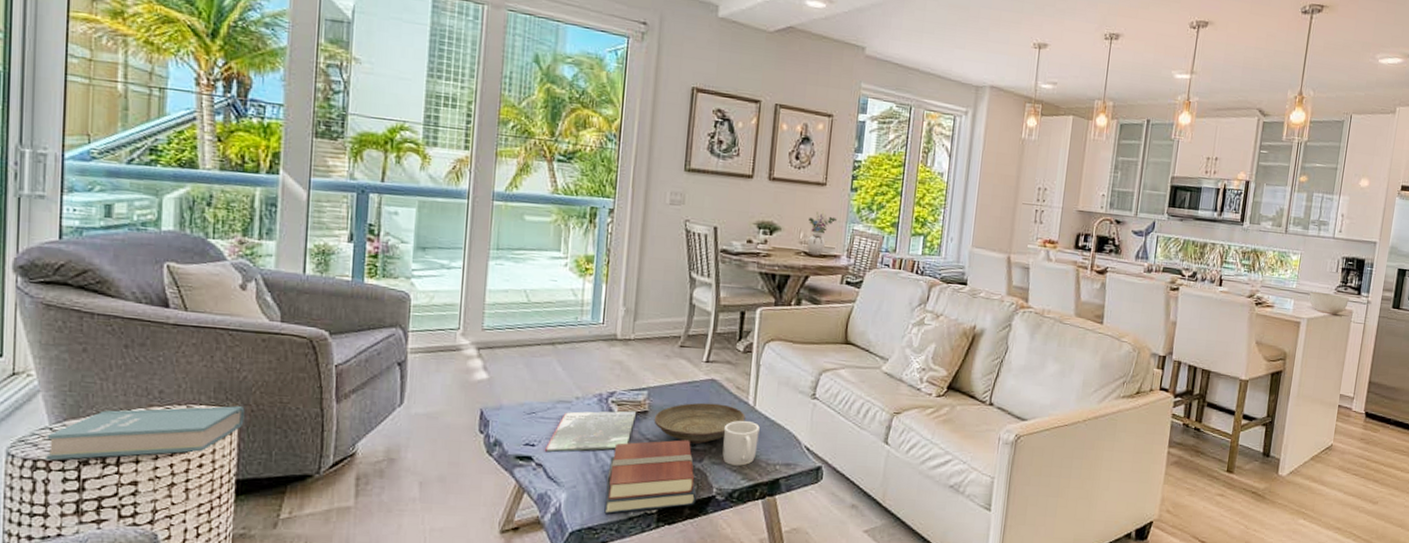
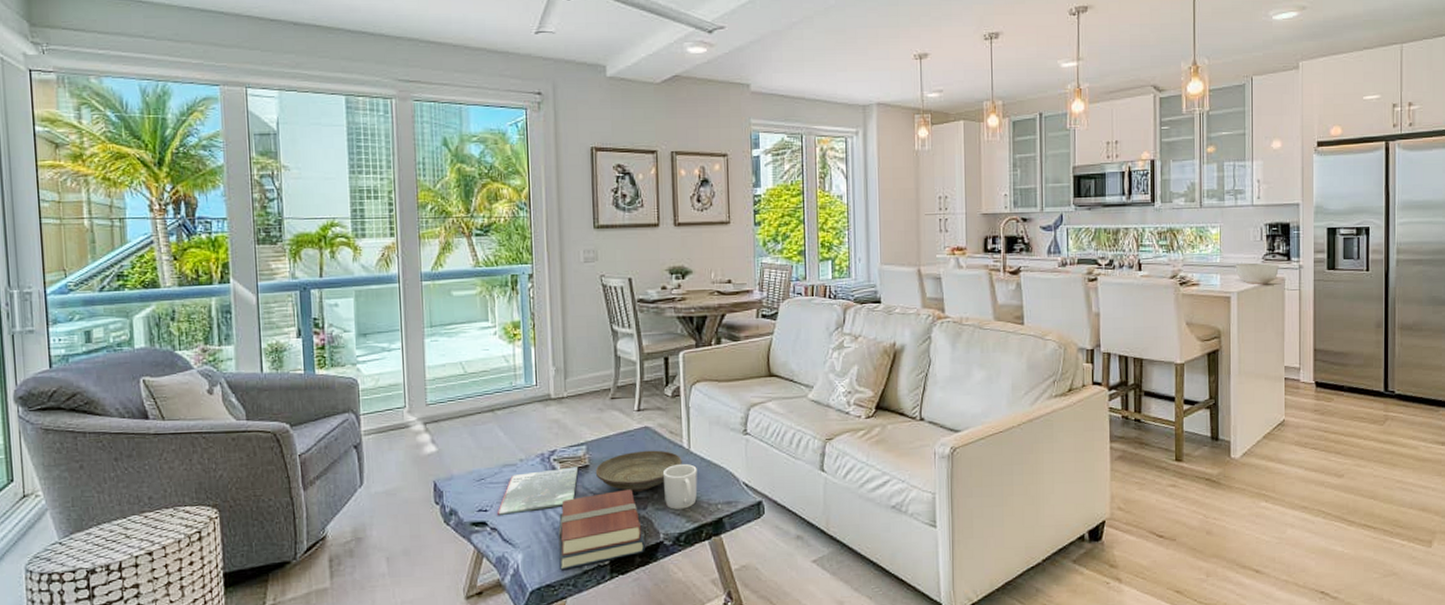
book: present [46,406,245,461] -> none [57,504,225,573]
bouquet: present [806,210,837,255] -> none [718,248,745,293]

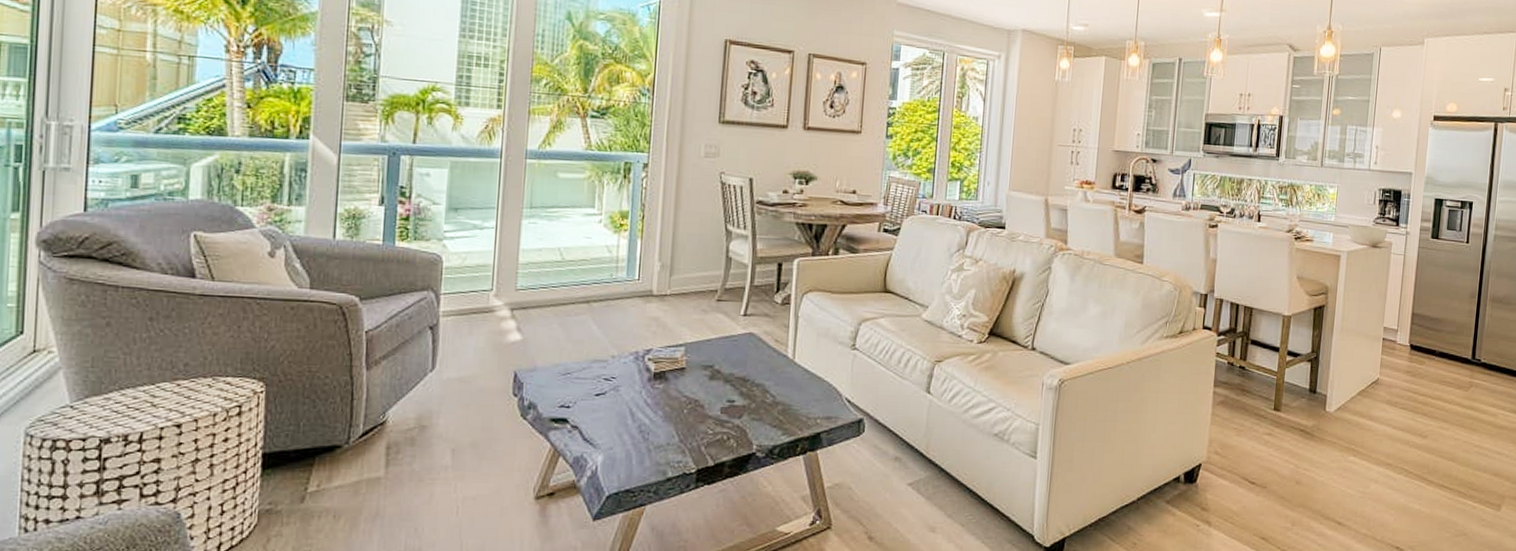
magazine: present [498,466,579,516] -> none [581,368,674,414]
books: present [558,489,645,570] -> none [642,396,736,475]
decorative bowl: present [595,450,682,493] -> none [691,357,785,401]
mug: present [662,463,698,509] -> none [762,374,800,421]

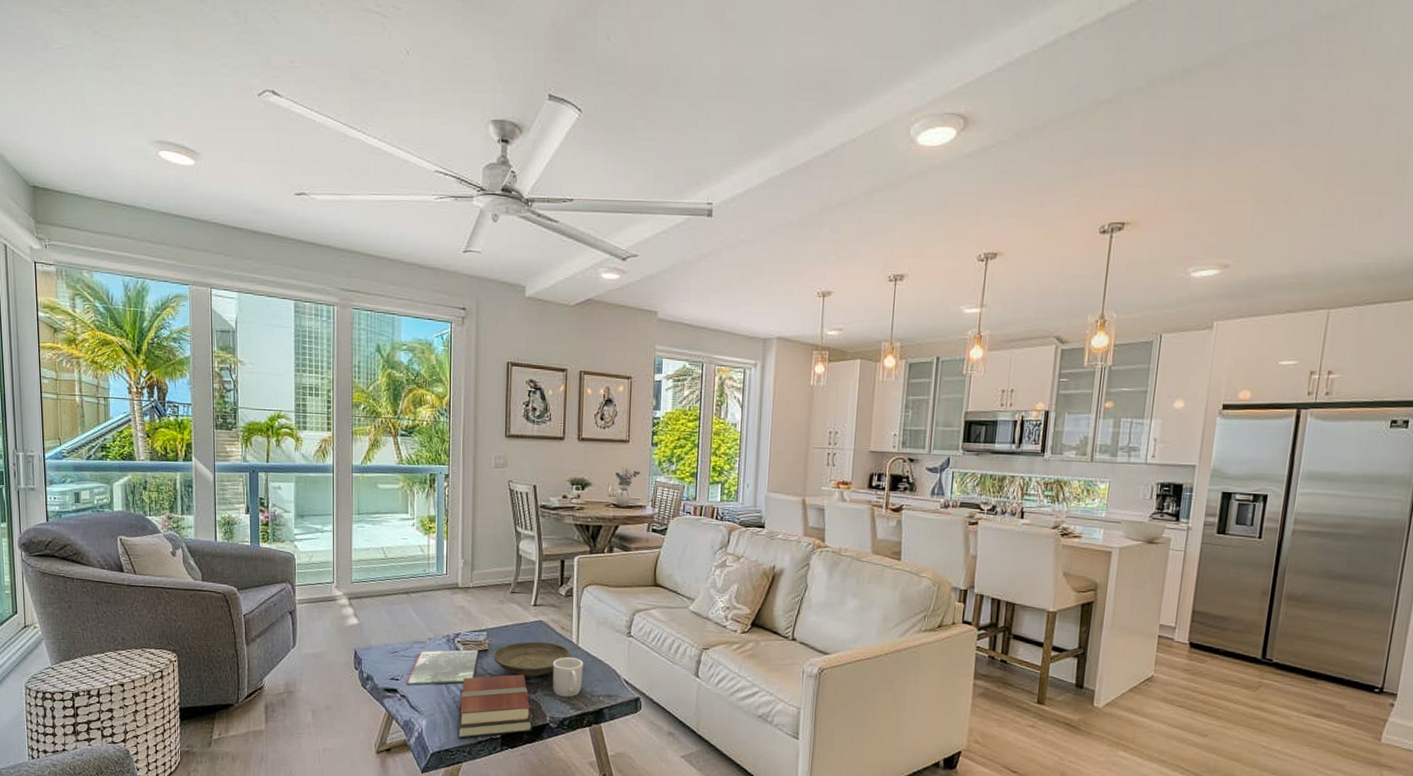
magazine: none [581,368,674,414] -> present [407,649,479,686]
books: none [642,396,736,475] -> present [458,674,533,738]
decorative bowl: none [691,357,785,401] -> present [493,641,570,679]
mug: none [762,374,800,421] -> present [552,656,583,697]
bouquet: none [843,158,873,204] -> present [615,465,641,506]

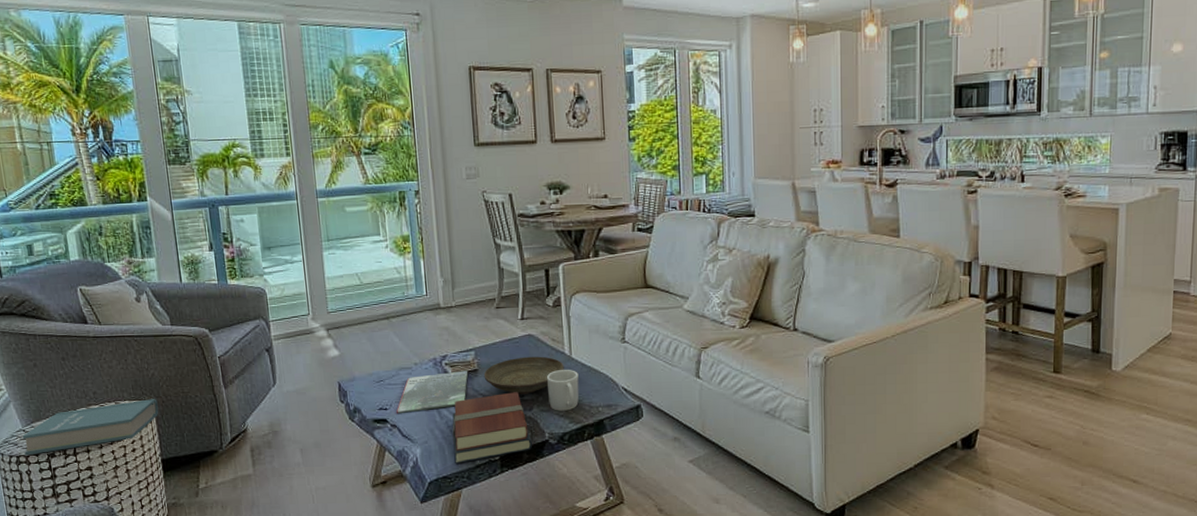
book: none [50,649,182,693] -> present [22,399,159,456]
bouquet: present [615,465,641,506] -> none [594,163,620,207]
bowl: present [1120,520,1166,543] -> none [1125,174,1173,197]

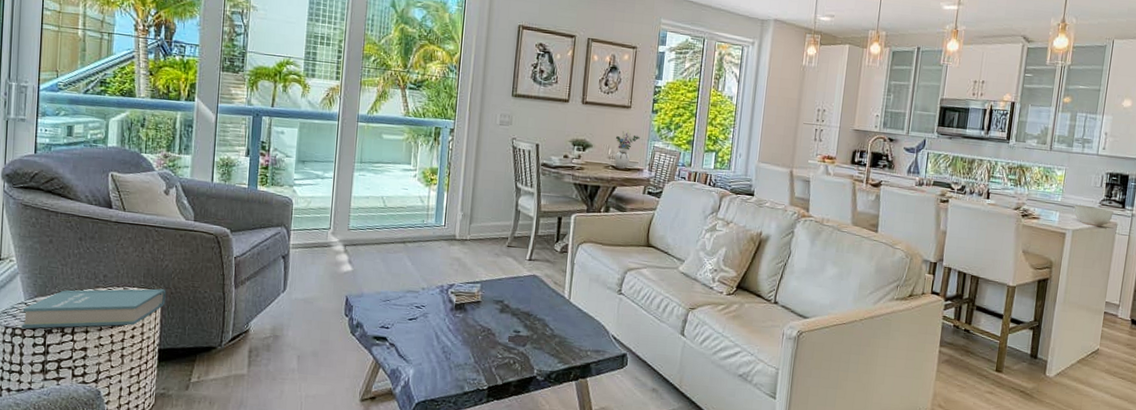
magazine: present [396,370,469,414] -> none [397,300,472,334]
books: present [452,392,532,463] -> none [444,326,521,389]
decorative bowl: present [483,356,564,395] -> none [485,295,562,331]
mug: present [546,369,580,411] -> none [542,311,574,351]
bouquet: none [594,163,620,207] -> present [614,129,640,169]
bowl: none [1125,174,1173,197] -> present [1074,205,1114,227]

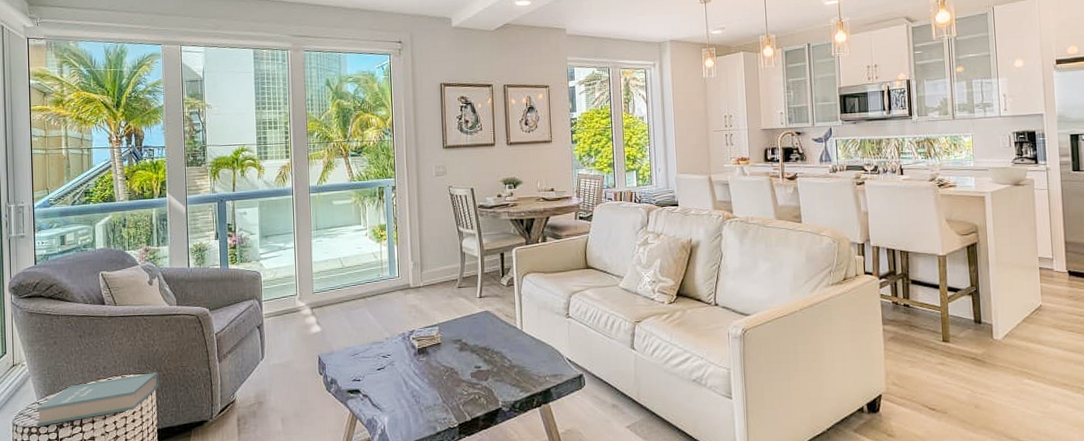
bouquet: present [614,129,640,169] -> none [542,162,564,199]

